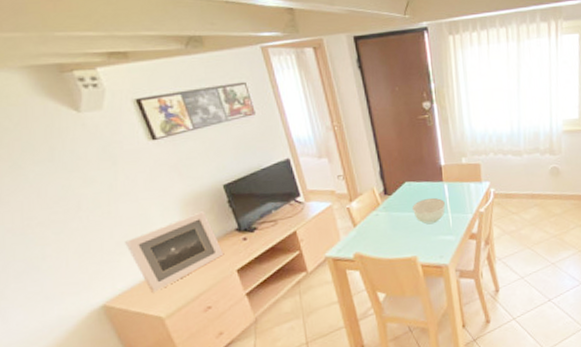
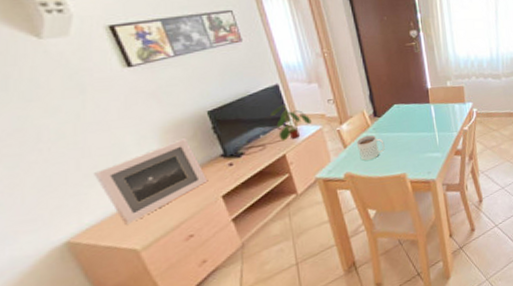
plant: none [282,180,322,218] -> present [271,105,312,142]
mug: none [366,214,395,242] -> present [356,135,385,162]
bowl: present [413,198,445,225] -> none [401,118,432,144]

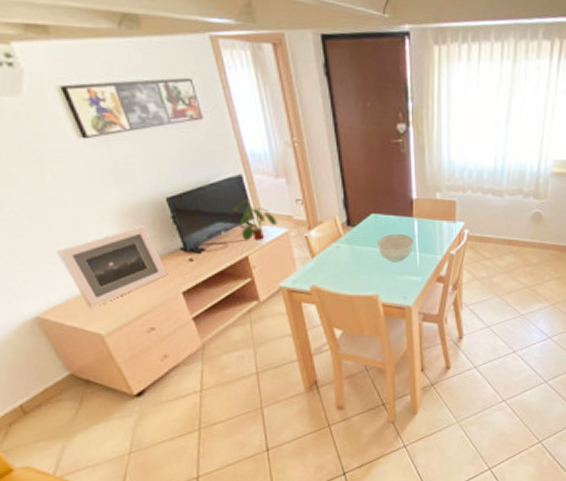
mug: present [356,135,385,162] -> none [325,246,357,276]
bowl: none [401,118,432,144] -> present [378,235,413,262]

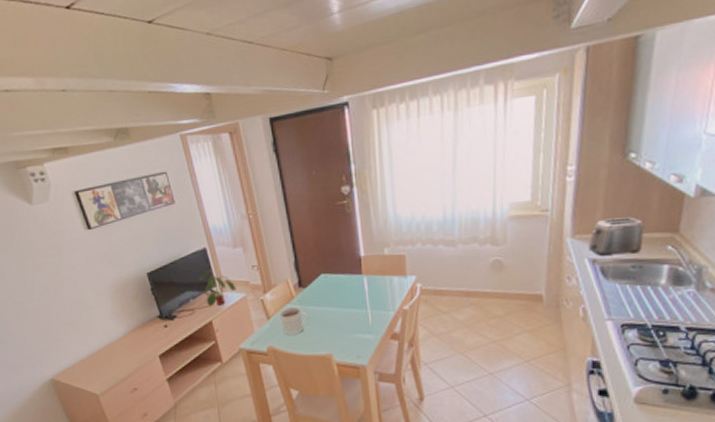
picture frame: present [57,225,169,308] -> none [68,298,148,371]
mug: none [325,246,357,276] -> present [279,307,310,336]
bowl: present [378,235,413,262] -> none [328,292,364,321]

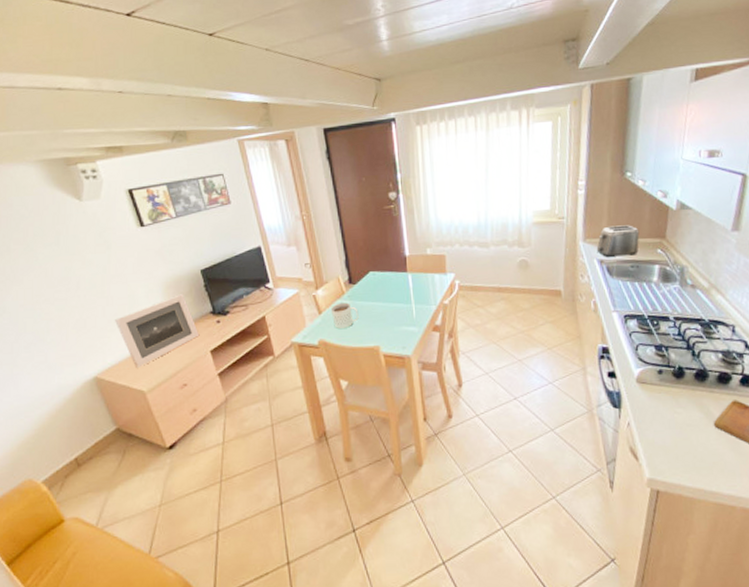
picture frame: none [68,298,148,371] -> present [115,294,200,368]
plant: present [199,269,236,307] -> none [253,267,290,303]

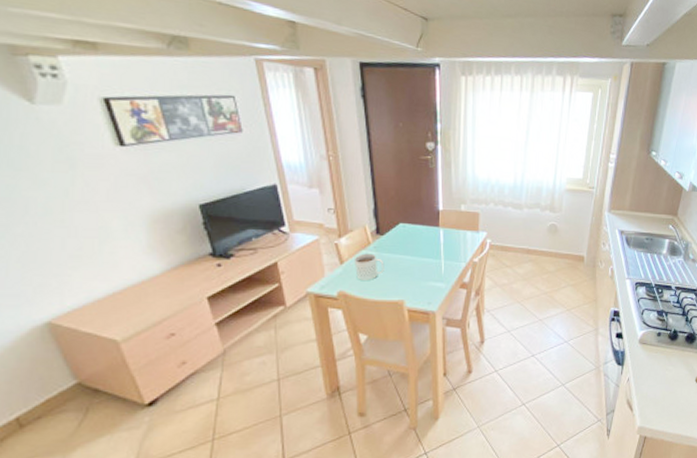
picture frame: present [115,294,200,368] -> none [79,231,195,313]
toaster: present [596,225,640,257] -> none [619,200,657,229]

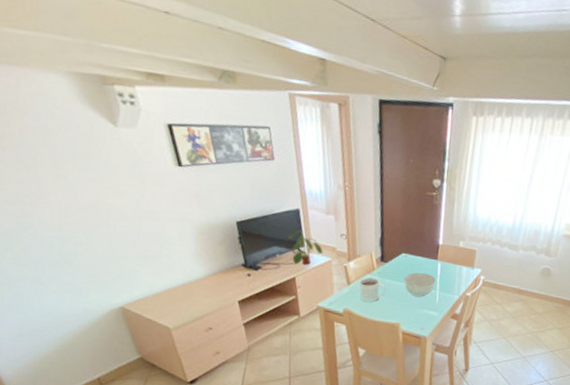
plant: none [266,208,308,248] -> present [288,230,323,265]
bowl: none [405,243,439,269] -> present [404,273,435,298]

